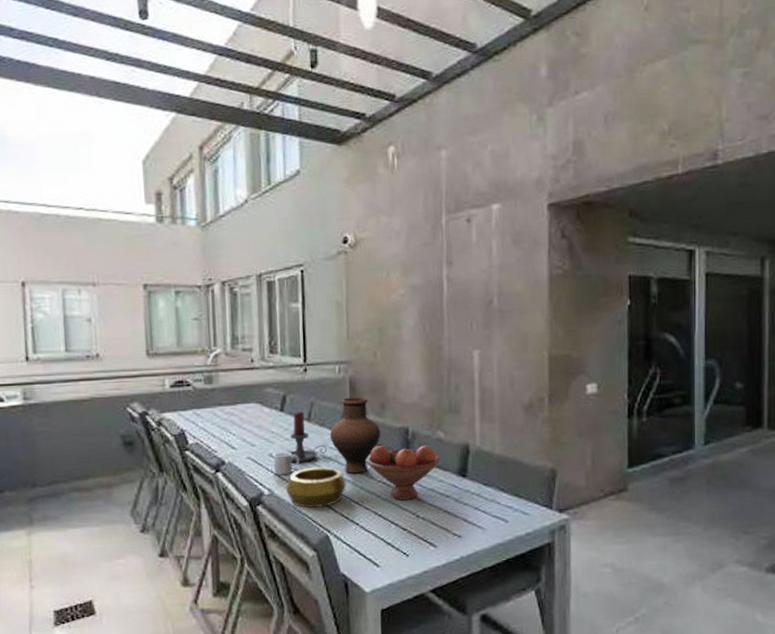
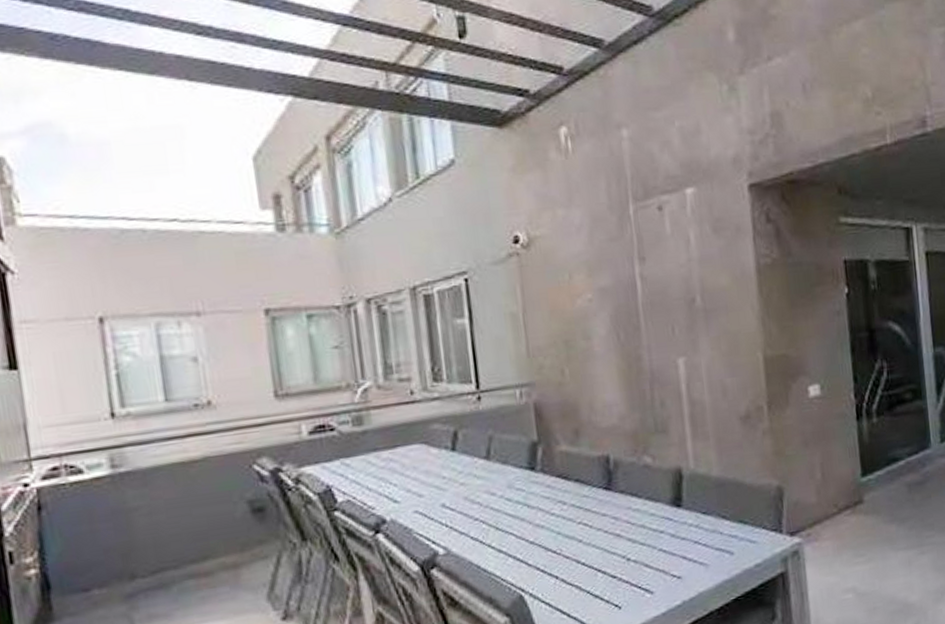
mug: present [273,452,300,475] -> none [447,499,481,529]
decorative bowl: present [285,466,347,508] -> none [464,511,541,565]
candle holder: present [288,412,327,462] -> none [465,449,513,511]
vase: present [329,396,381,474] -> none [514,424,577,517]
fruit bowl: present [367,445,440,500] -> none [562,474,649,543]

